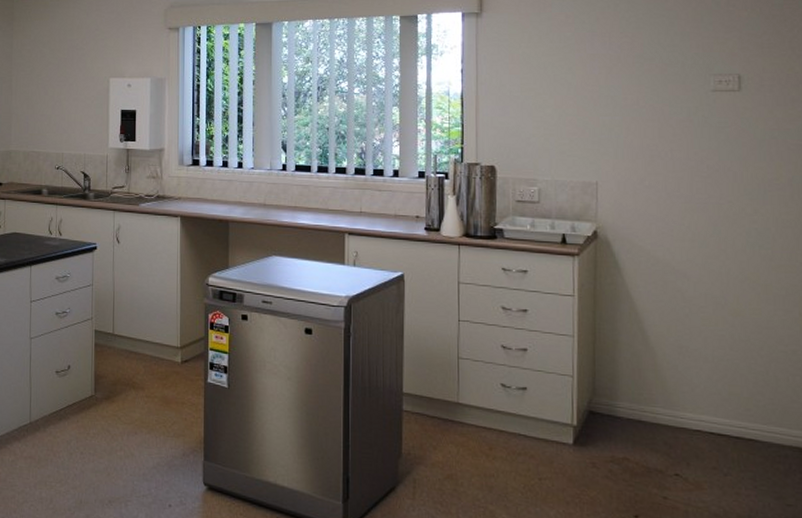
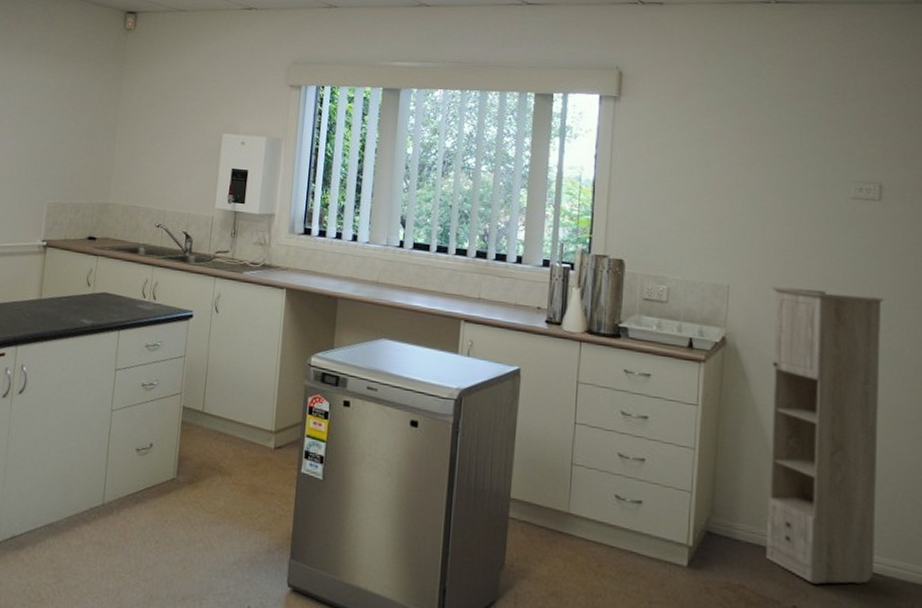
storage cabinet: none [638,180,752,453] -> present [765,286,884,584]

